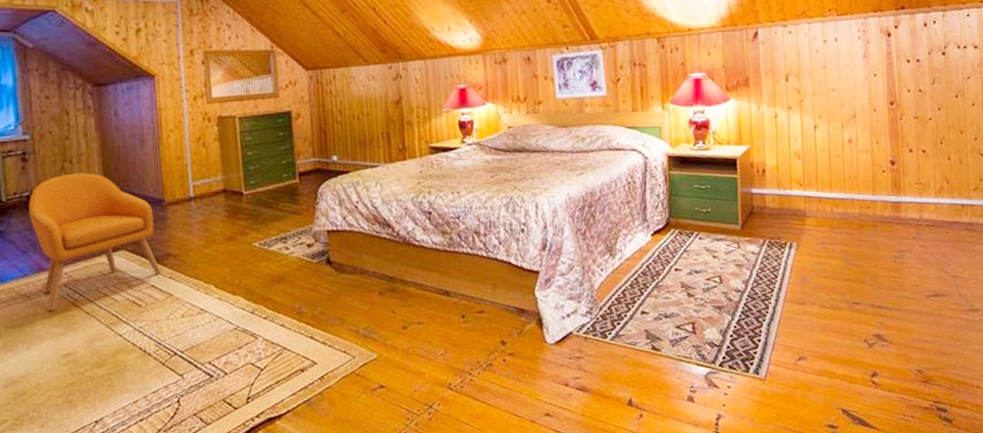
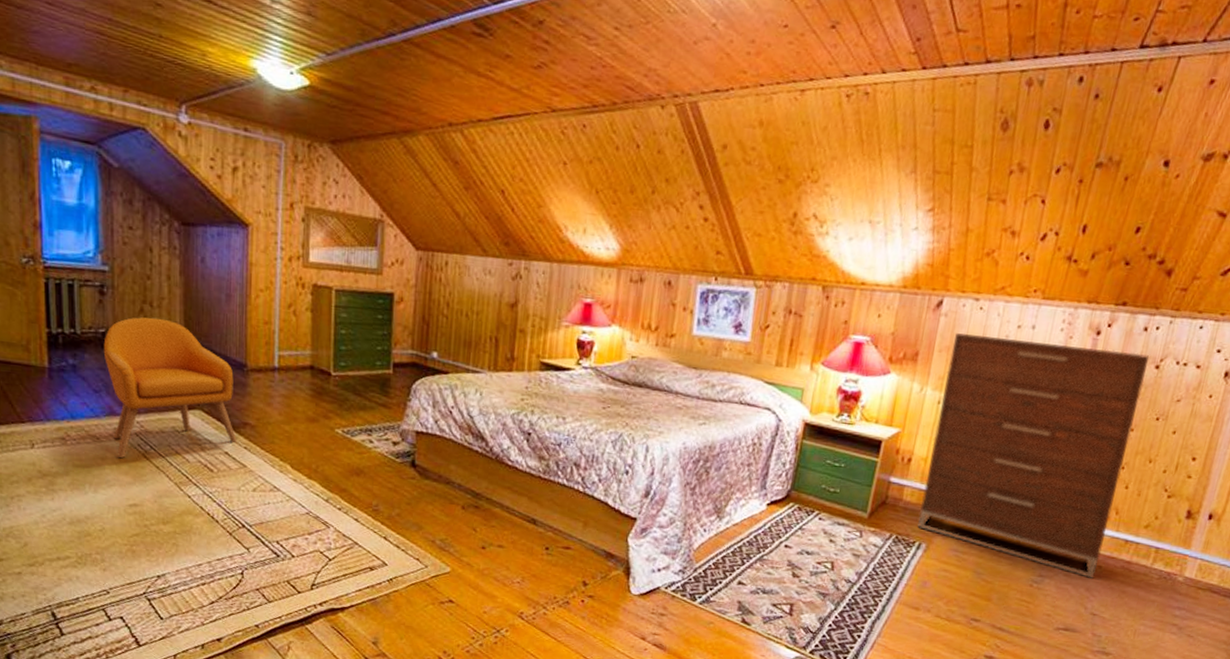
dresser: none [774,45,945,245] -> present [917,333,1150,579]

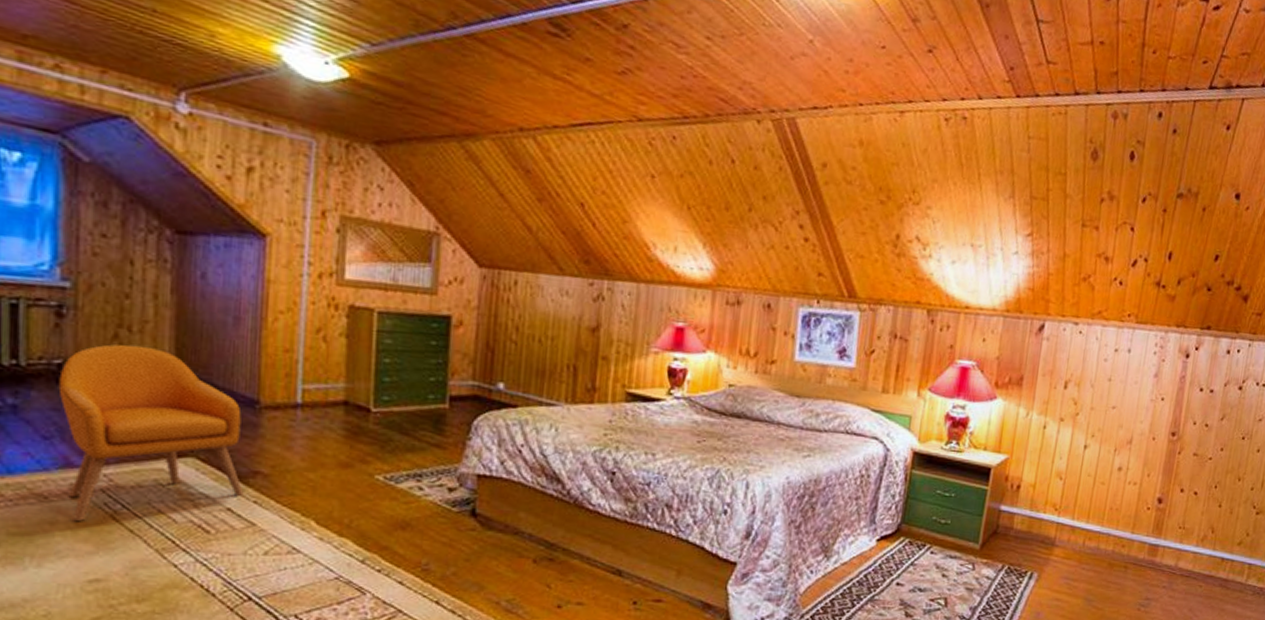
dresser: present [917,333,1150,579] -> none [1029,357,1233,598]

